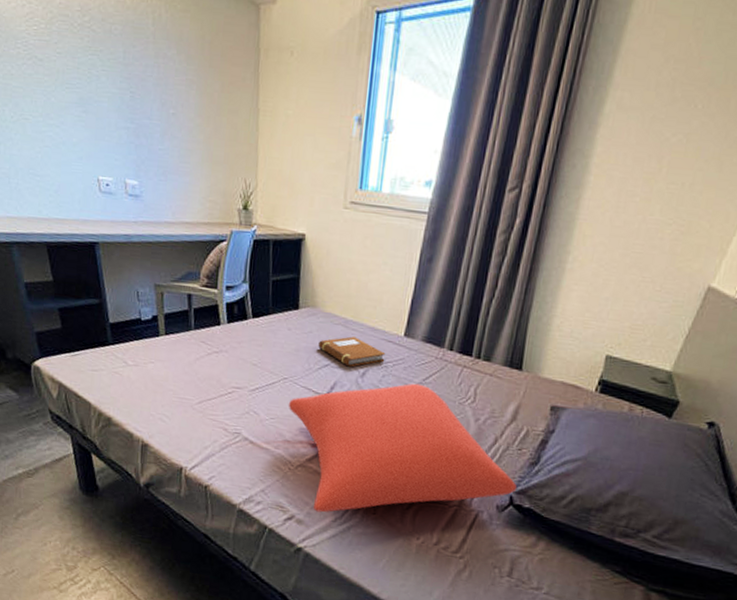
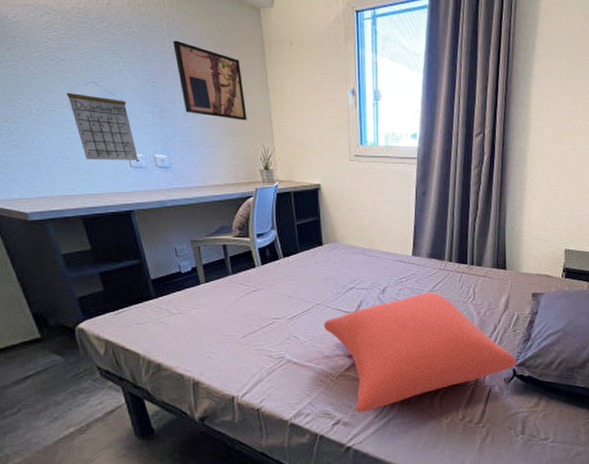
calendar: none [41,87,108,185] -> present [66,82,138,160]
wall art: none [157,41,231,147] -> present [173,40,247,121]
notebook: present [318,336,386,367] -> none [343,262,400,287]

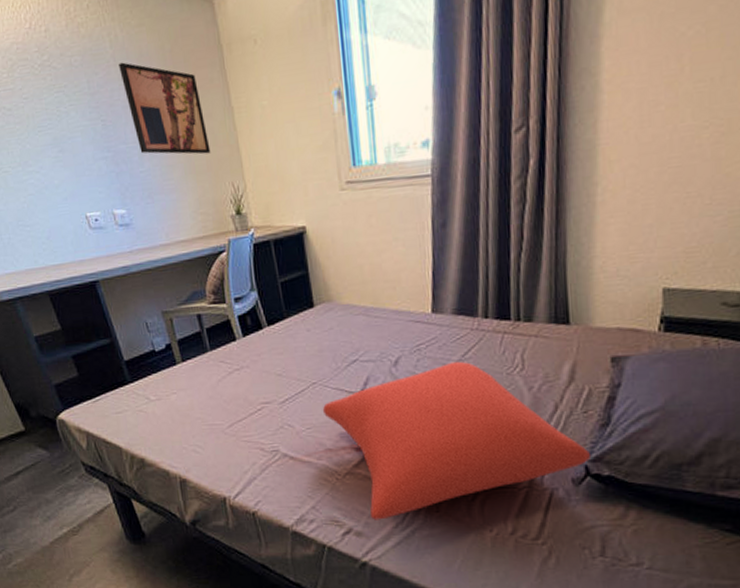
calendar: present [66,82,138,160] -> none [17,130,97,226]

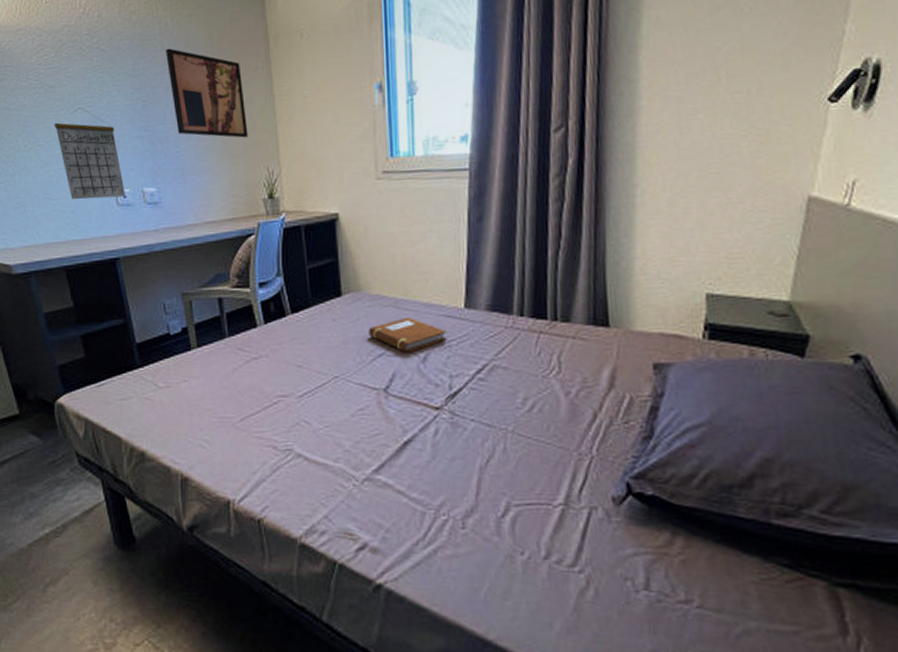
calendar: none [17,130,97,226] -> present [54,108,125,200]
cushion: present [322,361,592,520] -> none [343,360,634,535]
notebook: none [342,324,416,358] -> present [369,317,447,353]

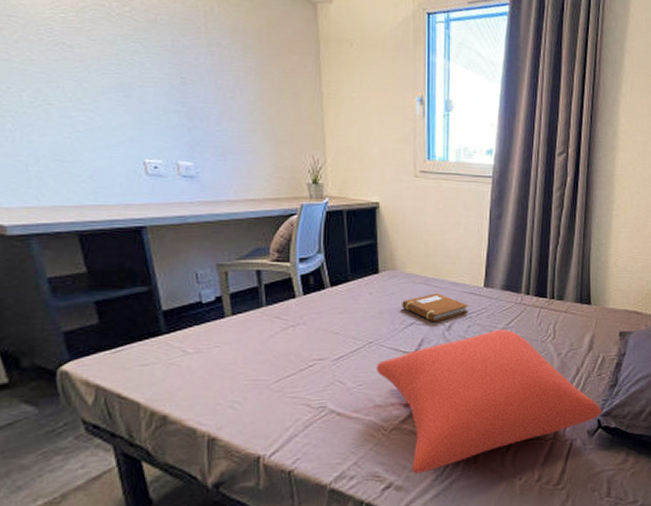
calendar: present [54,108,125,200] -> none [70,73,157,167]
wall art: present [166,48,248,138] -> none [210,32,295,127]
cushion: none [343,360,634,535] -> present [375,329,603,474]

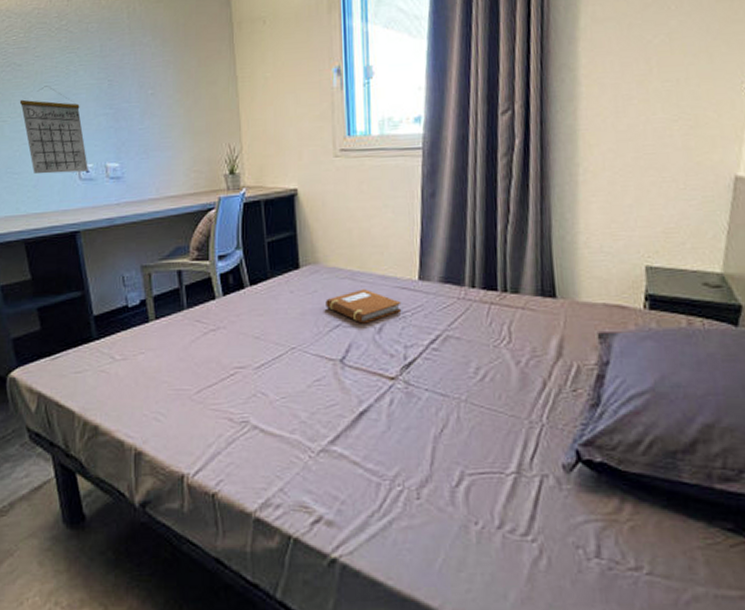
calendar: none [70,73,157,167] -> present [19,86,88,175]
cushion: present [375,329,603,474] -> none [299,331,583,507]

